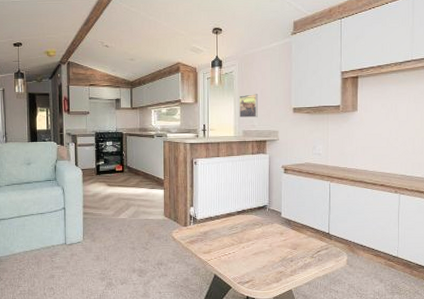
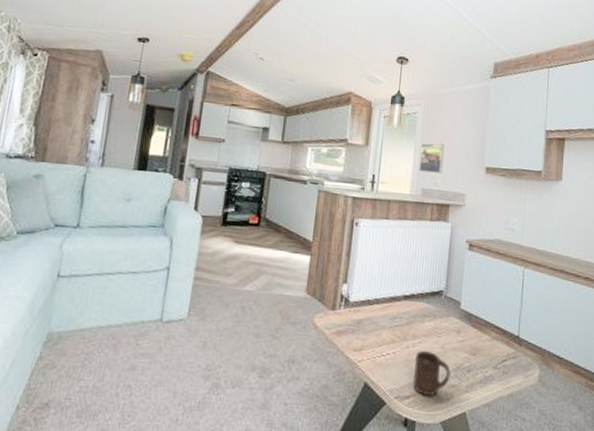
cup: none [249,249,278,281] -> present [413,351,451,397]

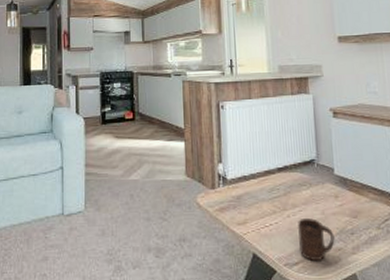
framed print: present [419,143,444,174] -> none [272,21,296,50]

